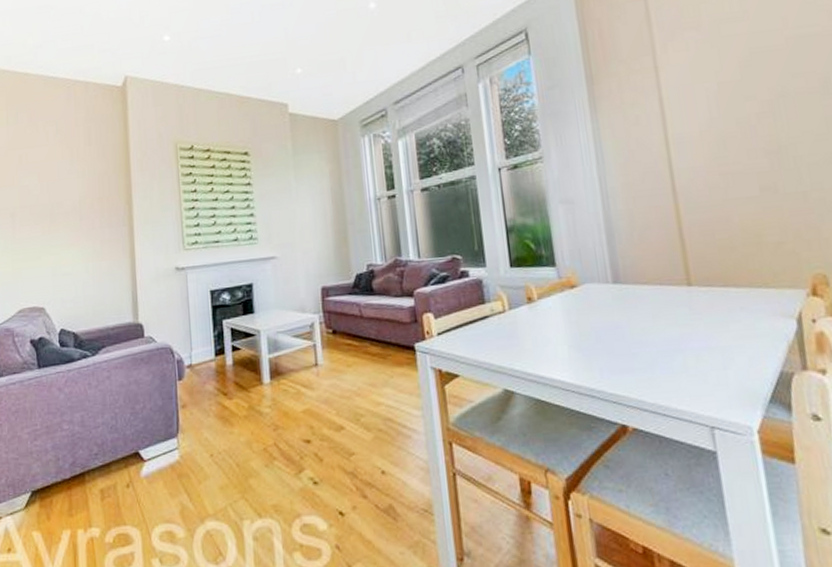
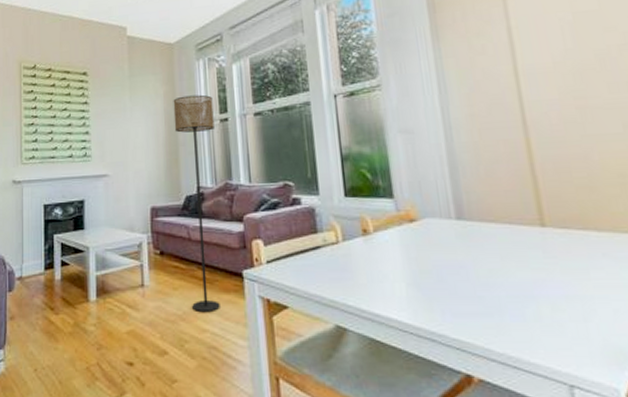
floor lamp: none [339,172,394,387] -> present [173,94,220,313]

